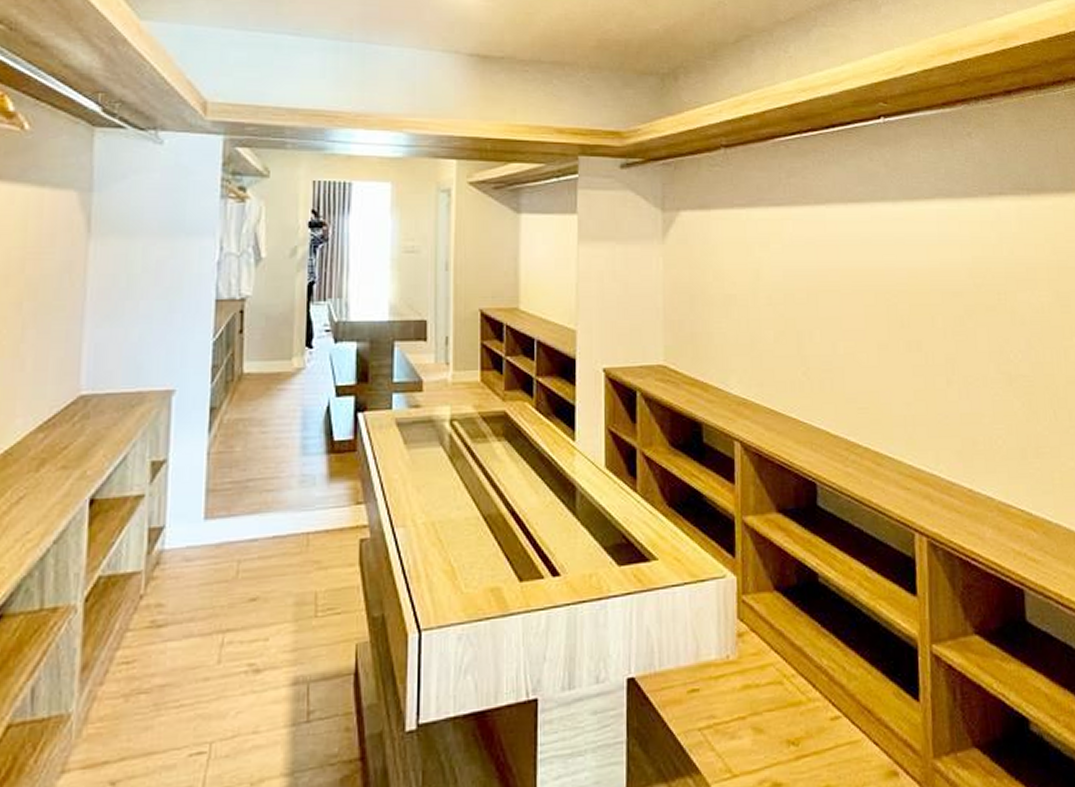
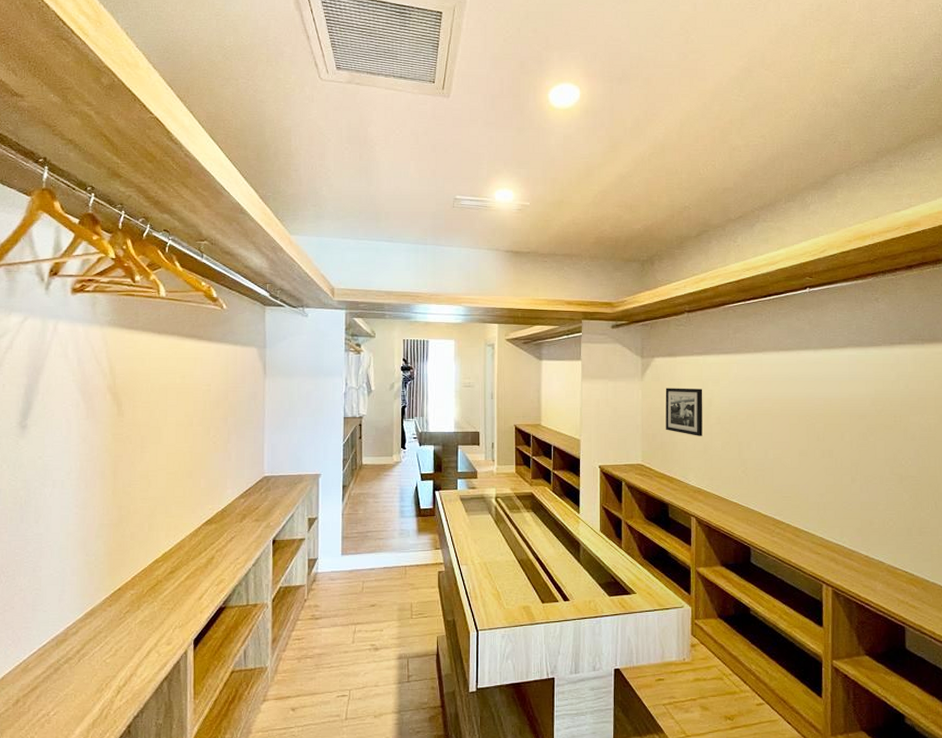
picture frame: none [696,254,748,323] -> present [665,388,703,436]

